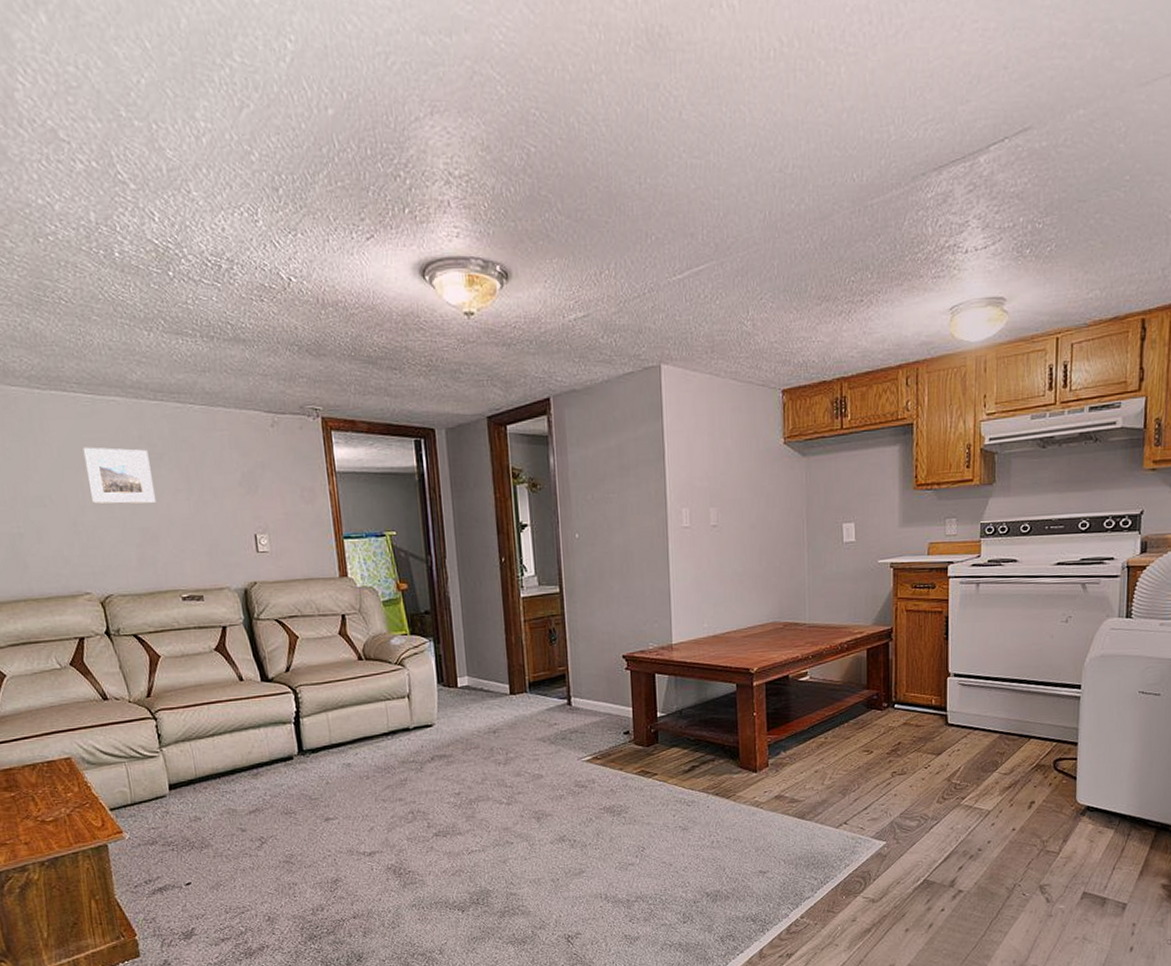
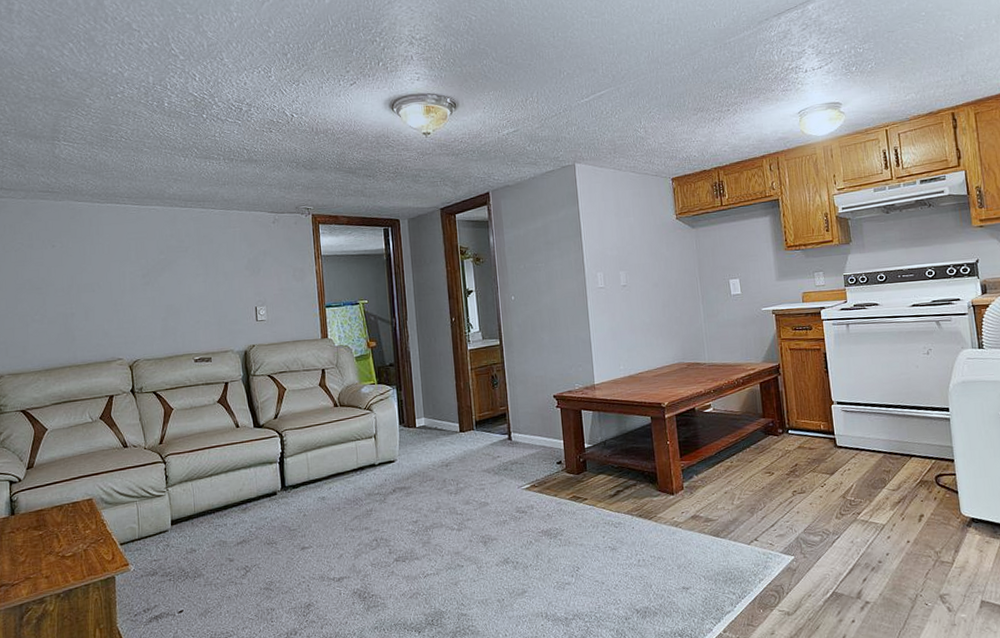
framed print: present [83,447,157,504] -> none [127,244,181,288]

